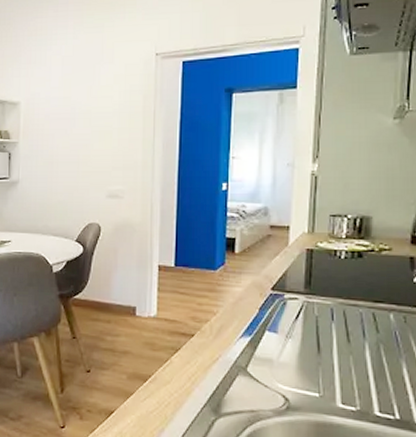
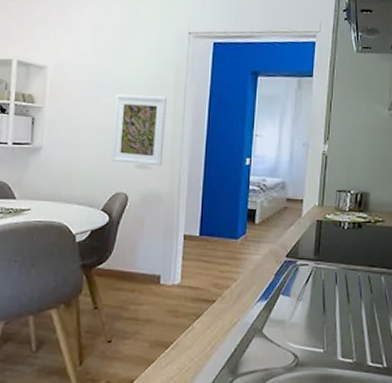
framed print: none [83,123,136,195] -> present [111,94,167,167]

